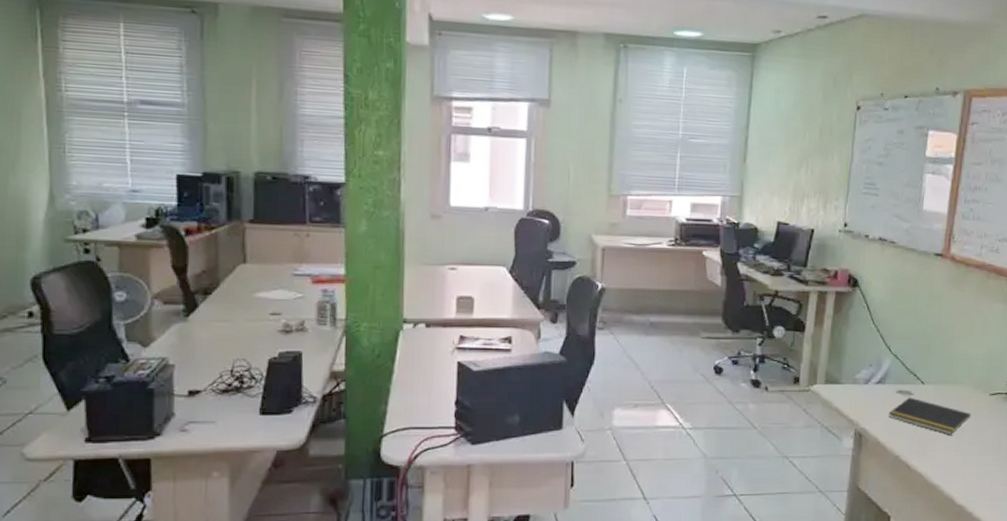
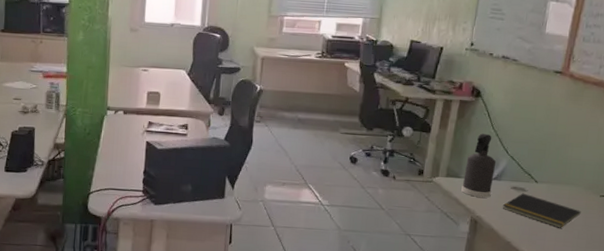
spray bottle: none [843,329,879,405] -> present [461,133,497,198]

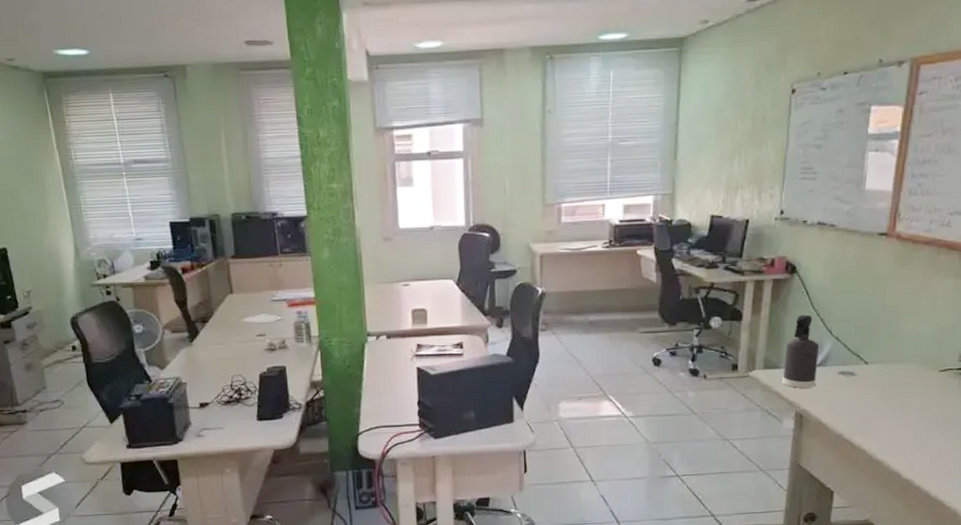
notepad: present [502,193,581,228] -> none [830,377,919,413]

